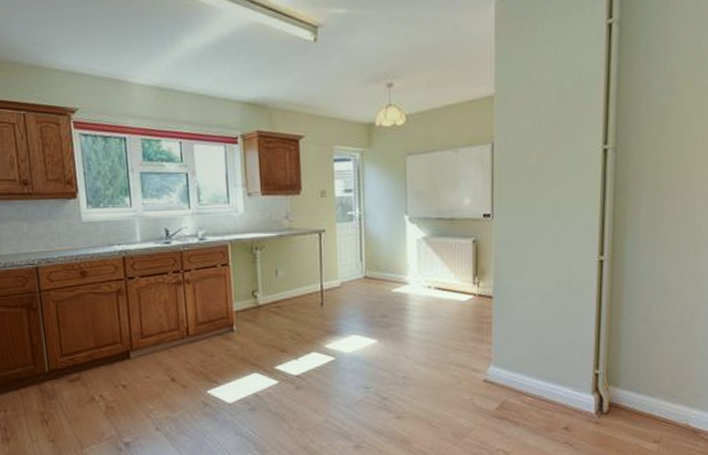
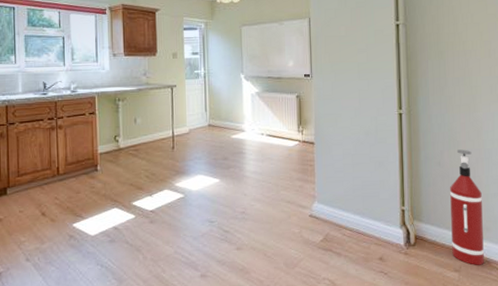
fire extinguisher: none [652,302,695,436] -> present [450,149,484,265]

